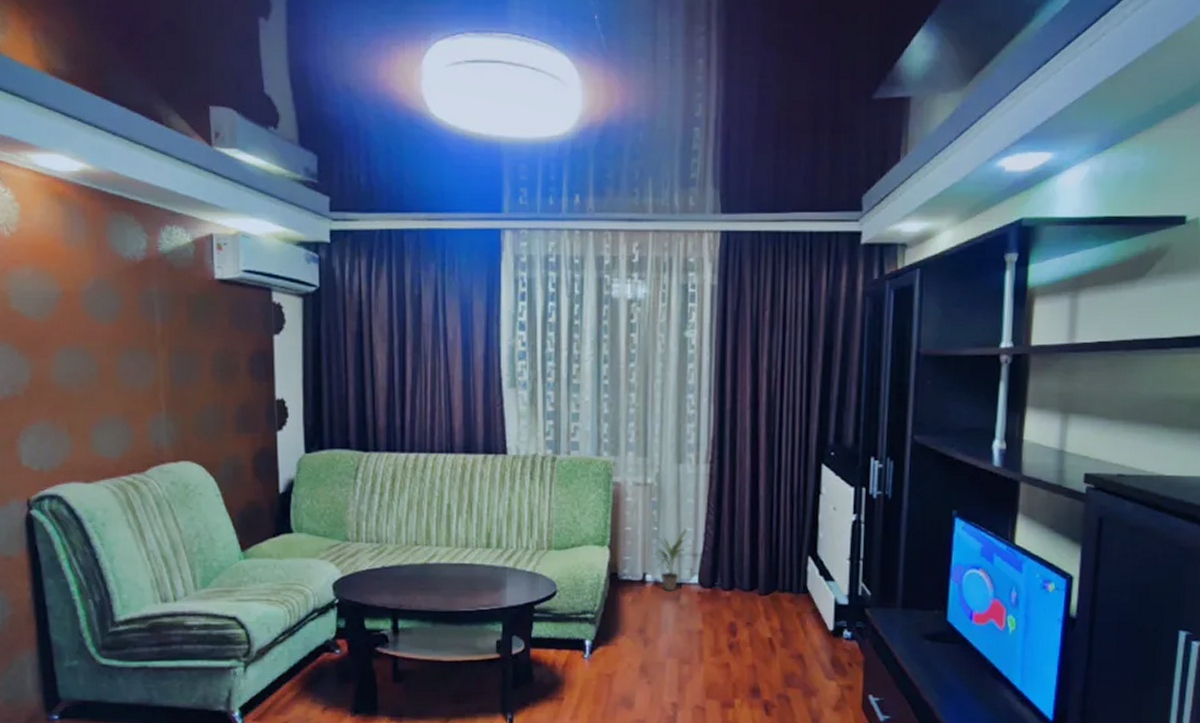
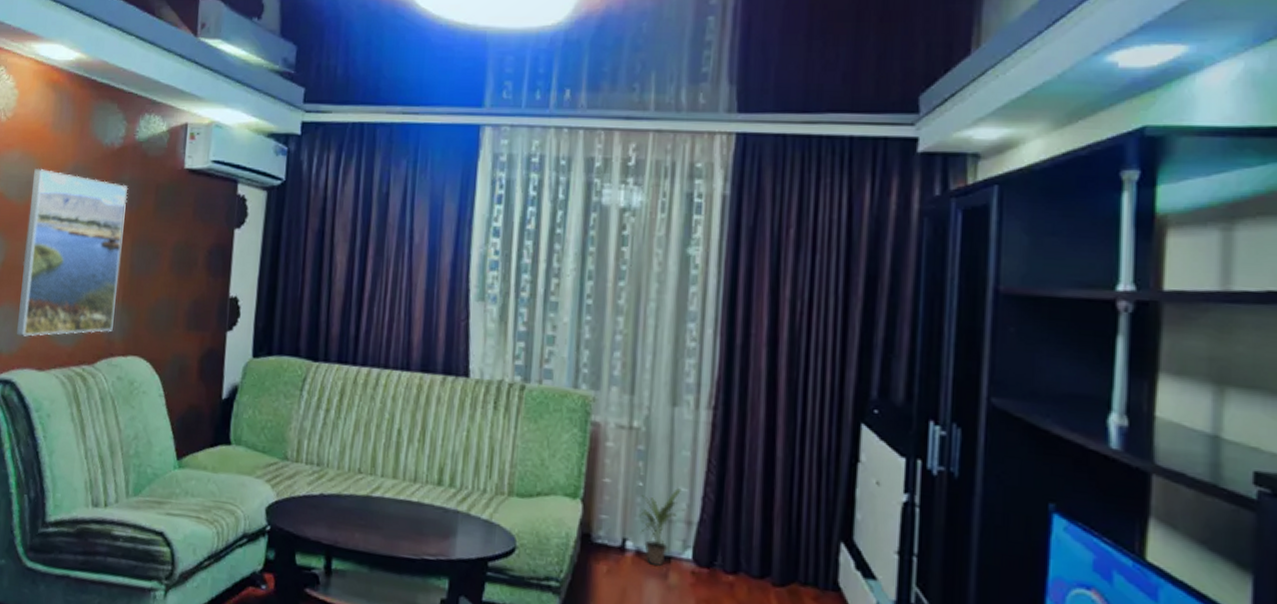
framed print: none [50,283,160,452] -> present [16,168,129,337]

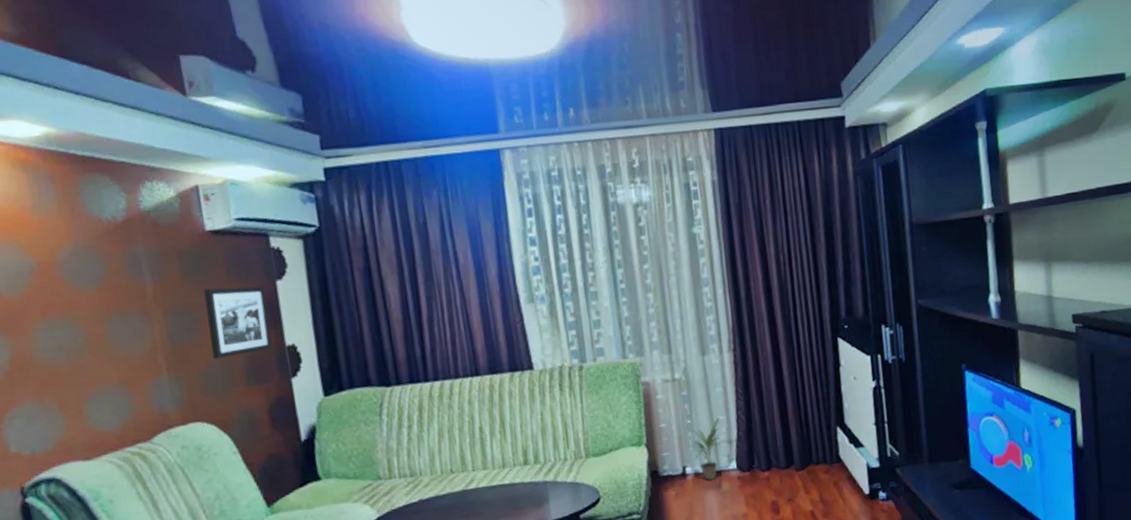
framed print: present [16,168,129,337] -> none [22,255,164,432]
picture frame: none [162,225,223,298] -> present [204,286,272,359]

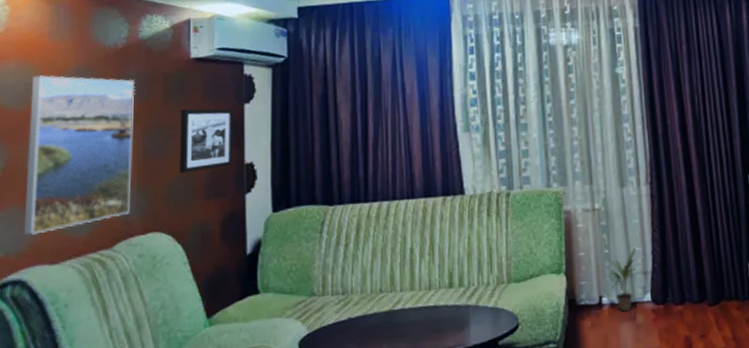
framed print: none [22,255,164,432] -> present [23,74,135,236]

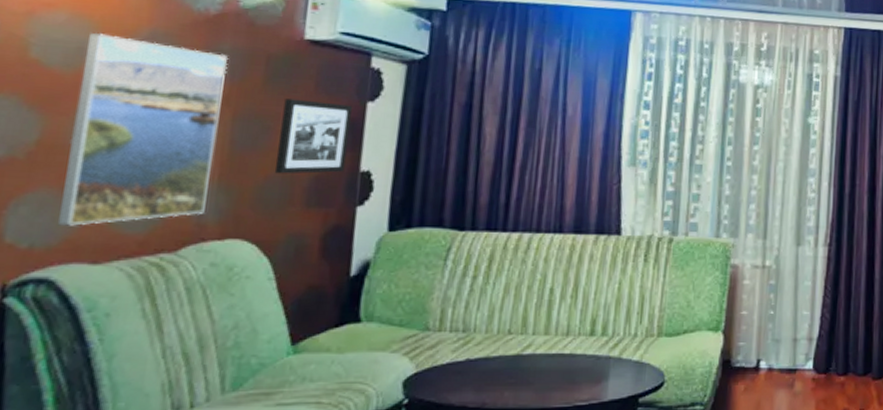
potted plant: present [608,248,641,312] -> none [770,312,807,378]

